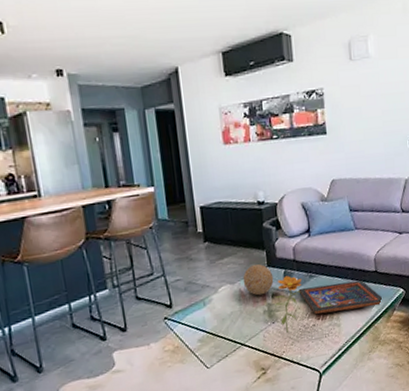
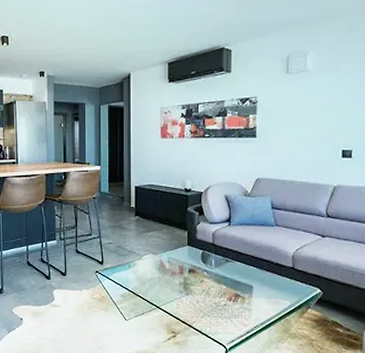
decorative ball: present [242,264,274,296] -> none [164,241,192,269]
flower: present [275,275,303,333] -> none [190,256,219,306]
religious icon: present [298,280,382,315] -> none [214,269,296,300]

